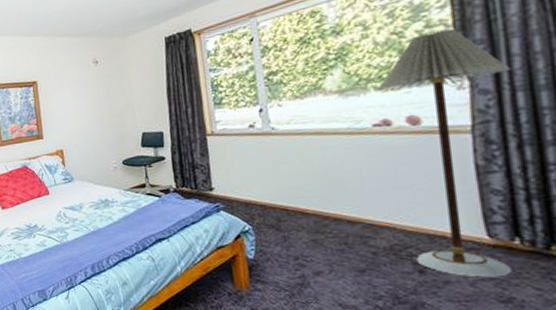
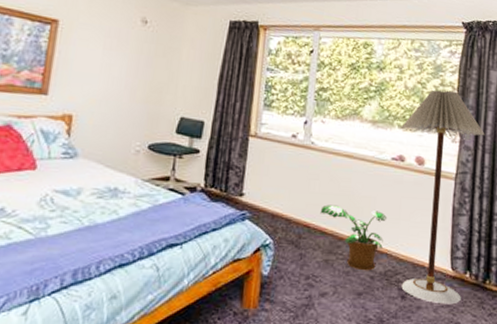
potted plant: none [296,183,382,247] -> present [320,204,388,271]

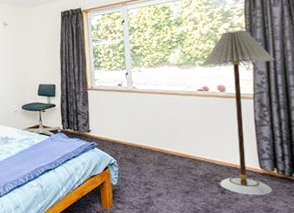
potted plant: present [320,204,388,271] -> none [148,130,201,176]

